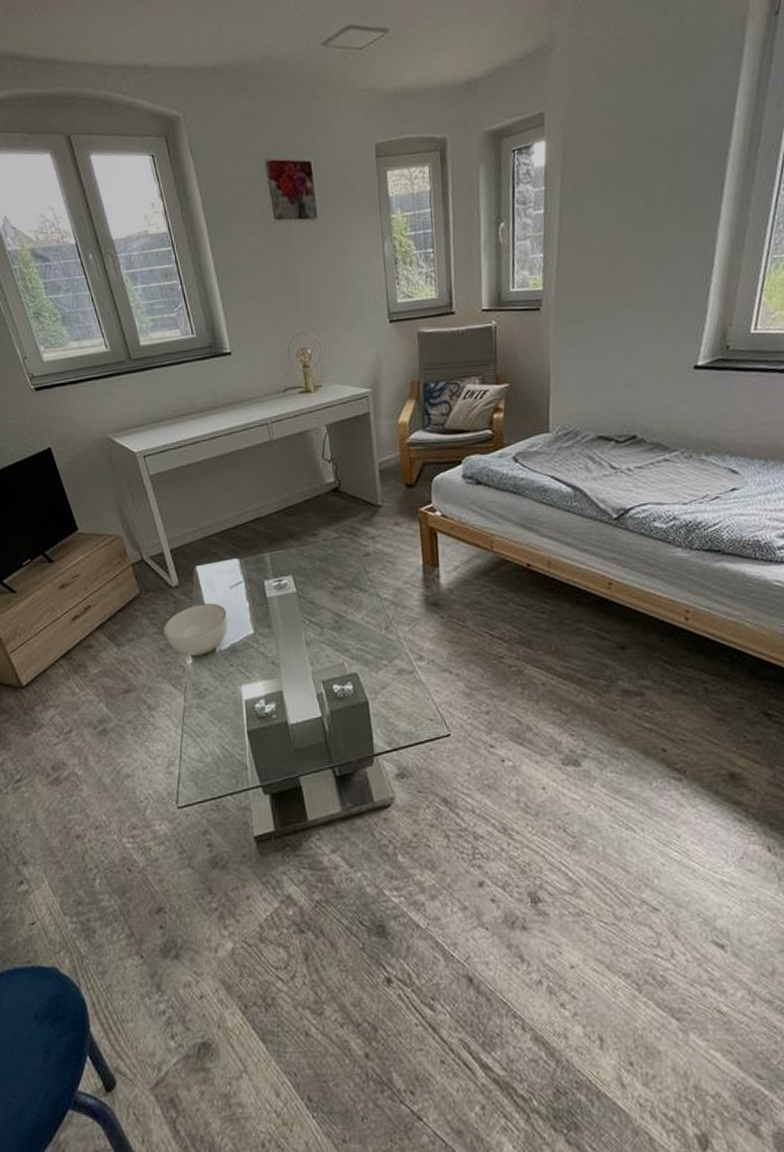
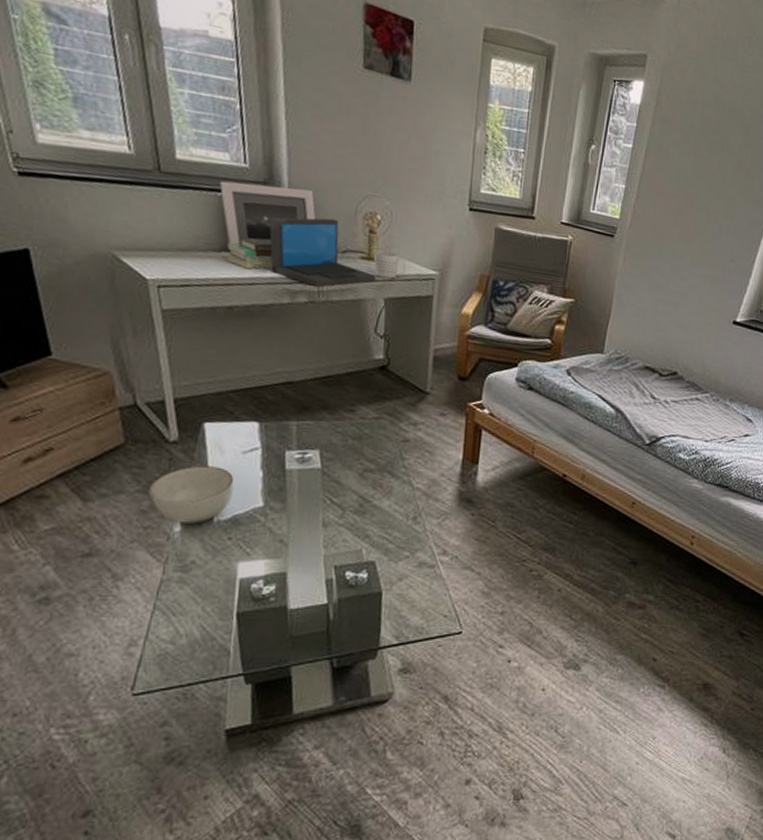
picture frame: none [176,343,255,417] -> present [220,180,316,256]
books: none [190,394,228,426] -> present [226,238,273,270]
laptop: none [219,363,316,429] -> present [269,217,376,288]
mug: none [311,380,340,406] -> present [374,250,406,279]

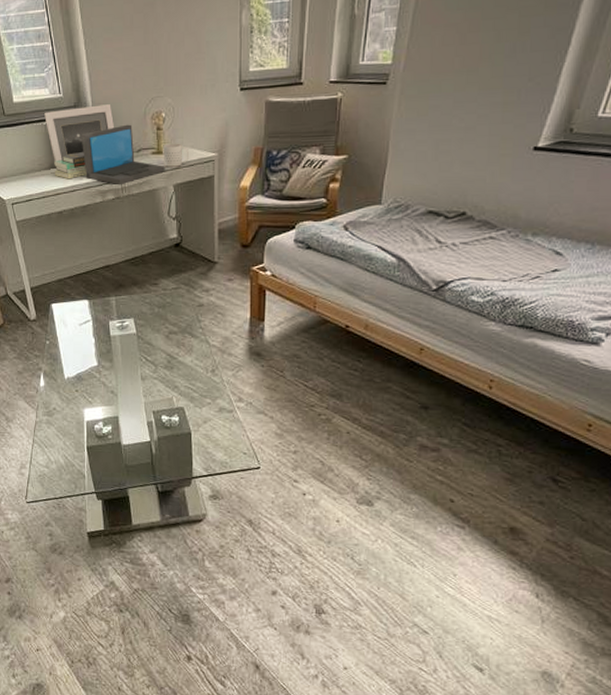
bowl: present [148,465,234,524] -> none [21,336,76,380]

